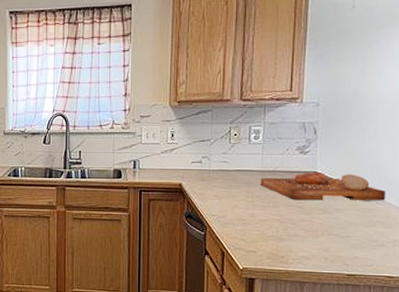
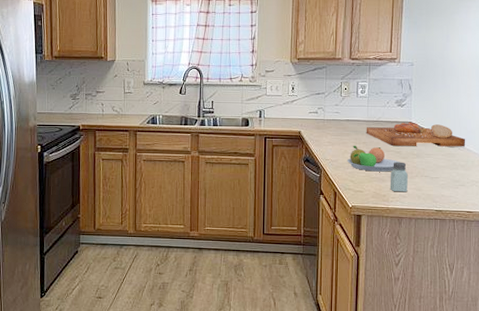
fruit bowl: none [236,198,303,230] -> present [346,145,400,172]
saltshaker: none [289,218,312,253] -> present [390,161,408,193]

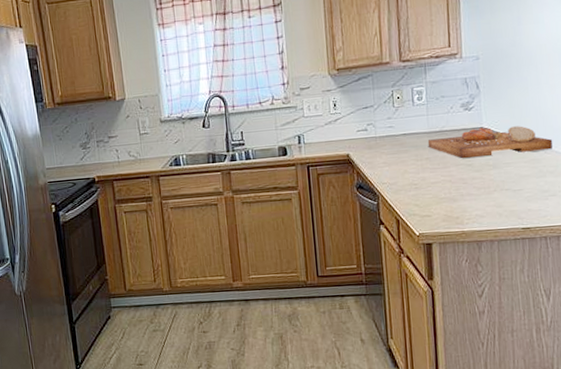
fruit bowl: present [346,145,400,172] -> none [407,162,474,192]
saltshaker: present [390,161,408,193] -> none [462,175,486,212]

